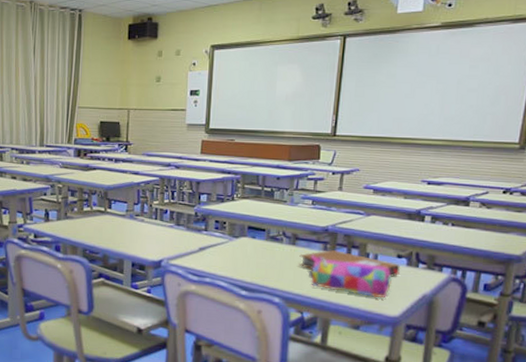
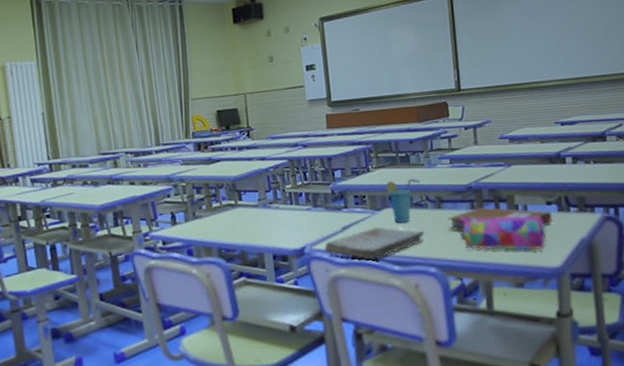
book: none [179,253,275,283] -> present [324,227,424,261]
cup: none [246,211,280,253] -> present [385,178,420,223]

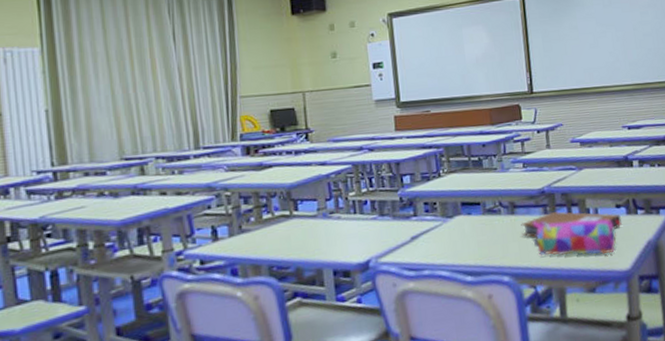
book: present [324,227,424,261] -> none [391,235,498,273]
cup: present [385,178,420,223] -> none [457,183,493,231]

